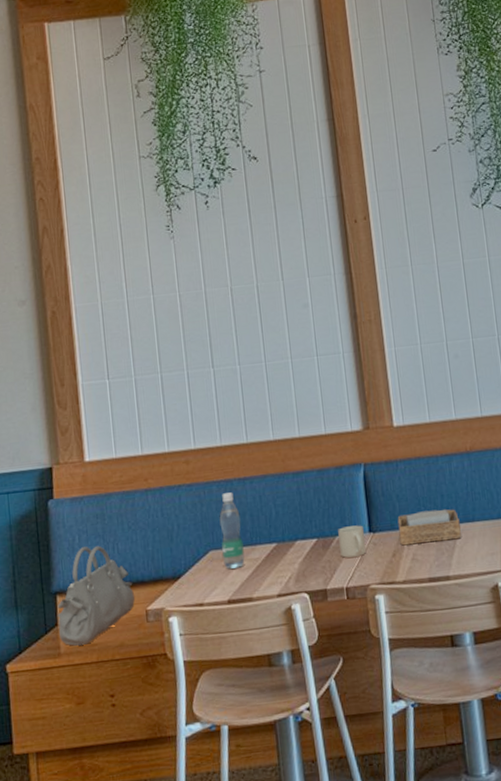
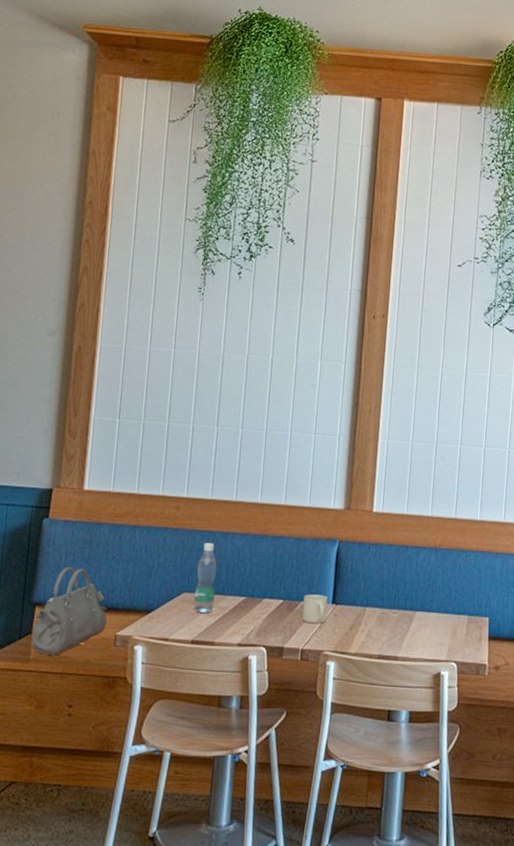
napkin holder: present [397,508,461,546] -> none [358,593,417,625]

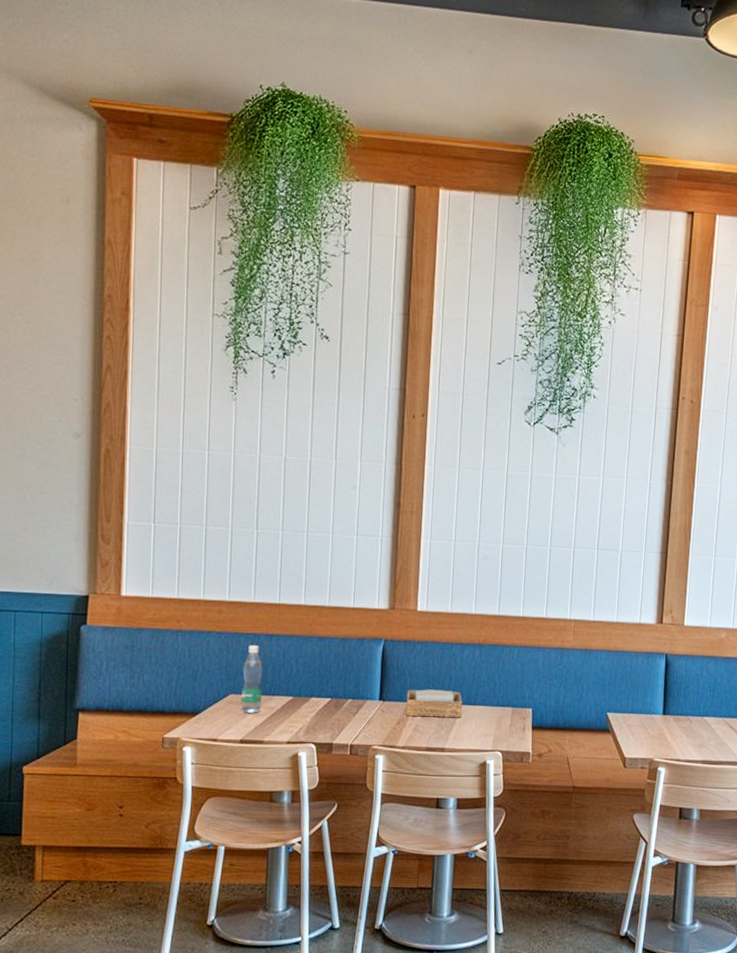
shoulder bag: present [31,567,108,656] -> none [76,673,153,759]
cup: present [302,594,329,624] -> none [350,692,376,720]
napkin holder: none [358,593,417,625] -> present [406,689,462,718]

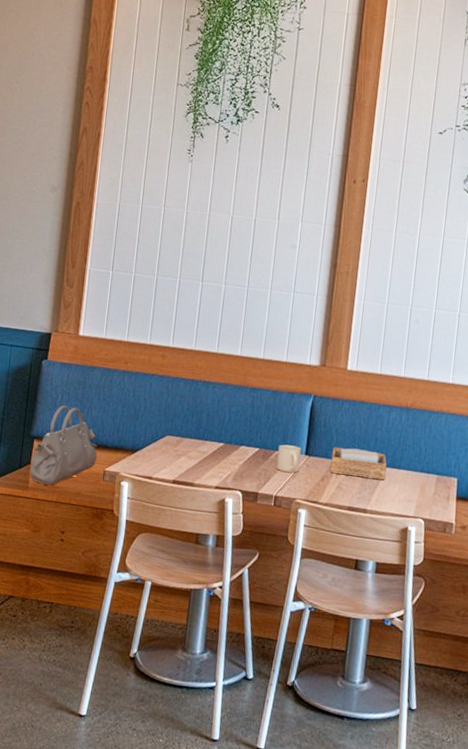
shoulder bag: none [76,673,153,759] -> present [29,405,98,486]
bottle: present [241,645,263,713] -> none [176,390,199,456]
cup: none [350,692,376,720] -> present [276,444,302,473]

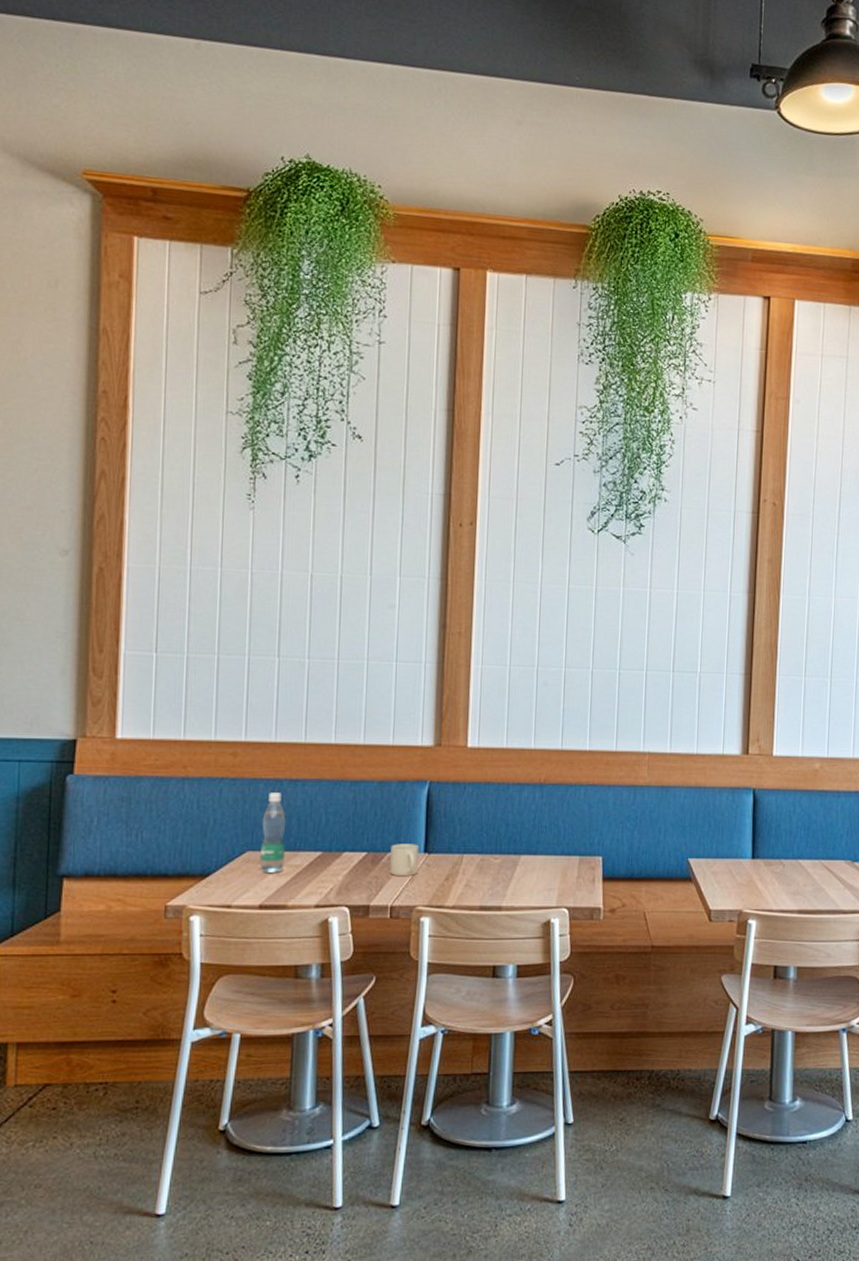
shoulder bag: present [29,405,98,486] -> none [60,830,154,935]
bottle: none [176,390,199,456] -> present [260,793,286,873]
napkin holder: present [330,447,387,481] -> none [455,838,521,871]

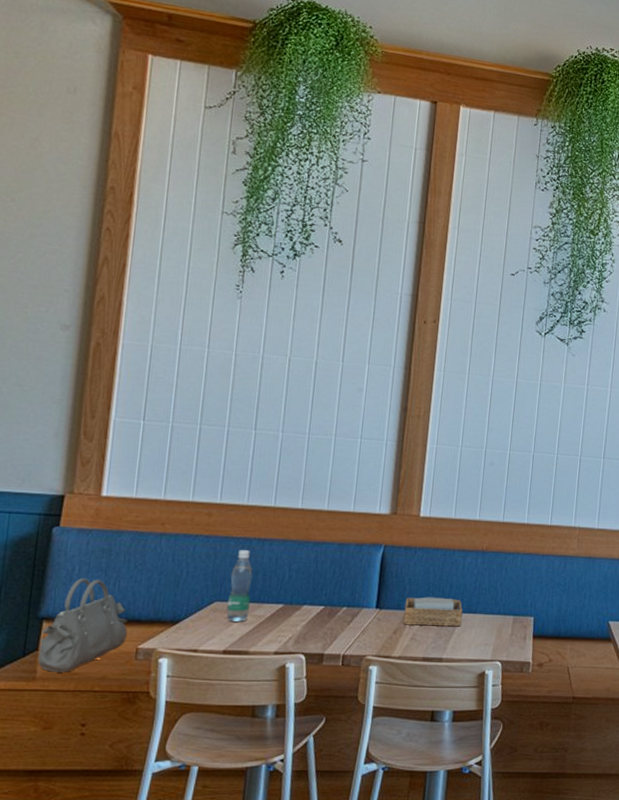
shoulder bag: none [60,830,154,935] -> present [37,578,128,672]
cup: present [390,844,420,877] -> none [344,599,372,629]
napkin holder: none [455,838,521,871] -> present [403,597,463,627]

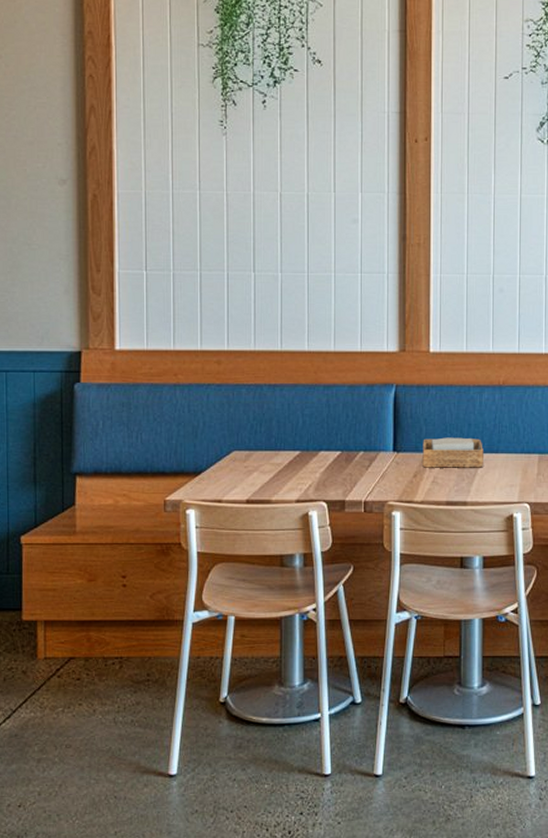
shoulder bag: present [37,578,128,672] -> none [75,433,154,526]
bottle: present [226,550,253,622] -> none [246,397,267,470]

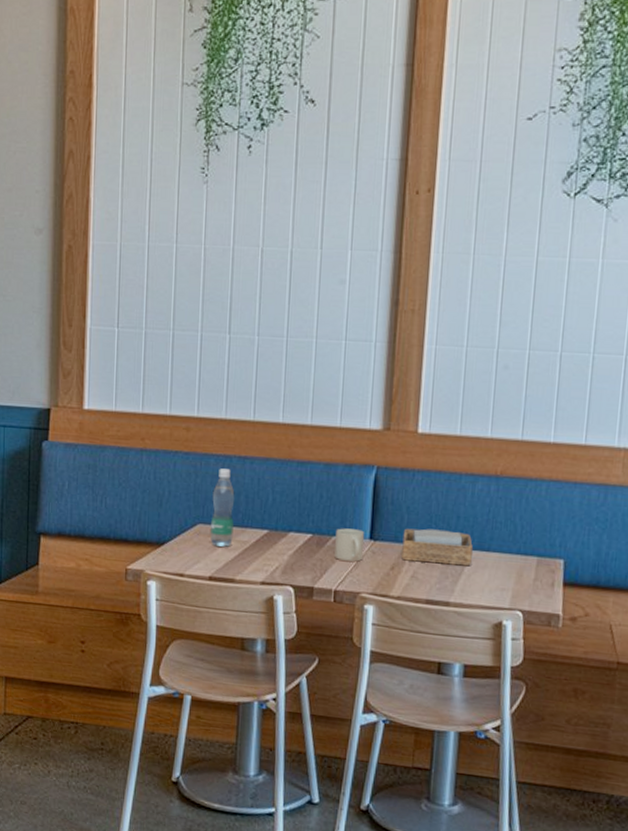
bottle: none [246,397,267,470] -> present [210,468,235,547]
cup: none [363,443,389,474] -> present [334,528,365,562]

